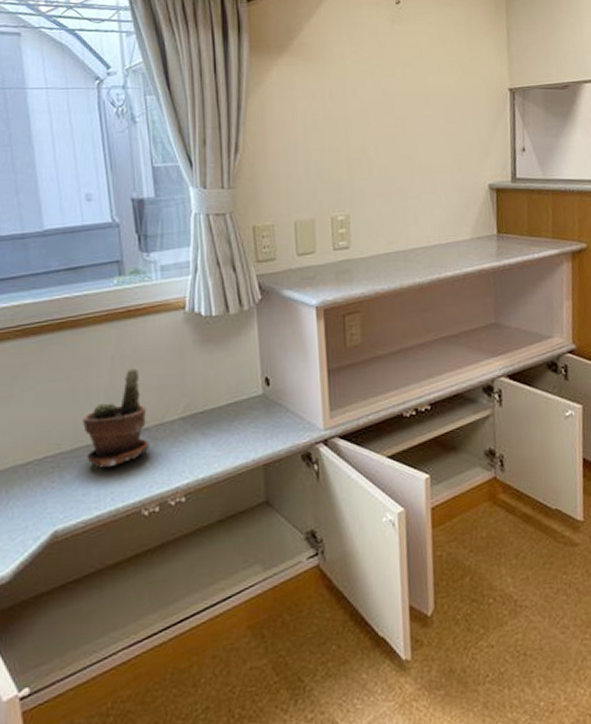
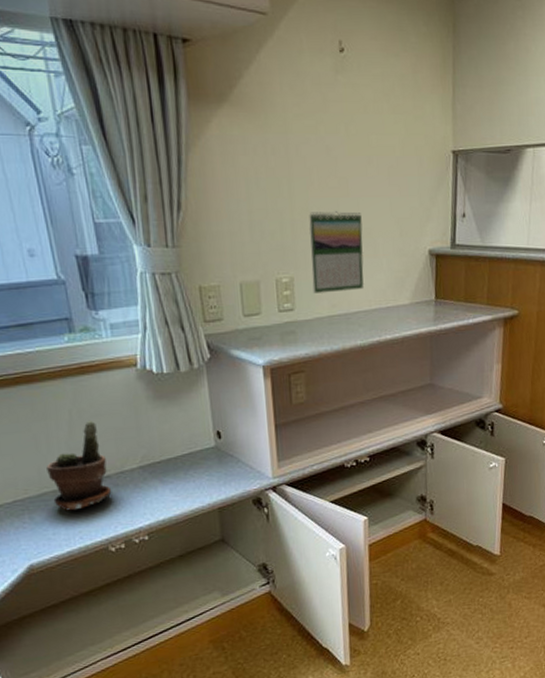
calendar: none [365,148,422,231] -> present [309,210,364,293]

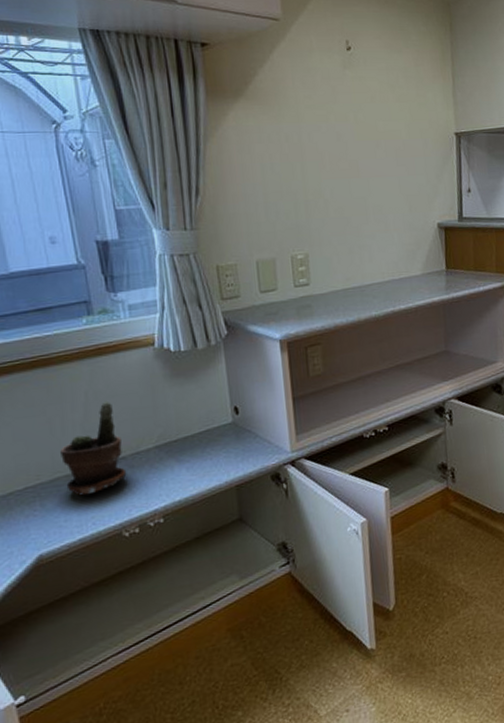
calendar: present [309,210,364,293] -> none [322,190,377,268]

